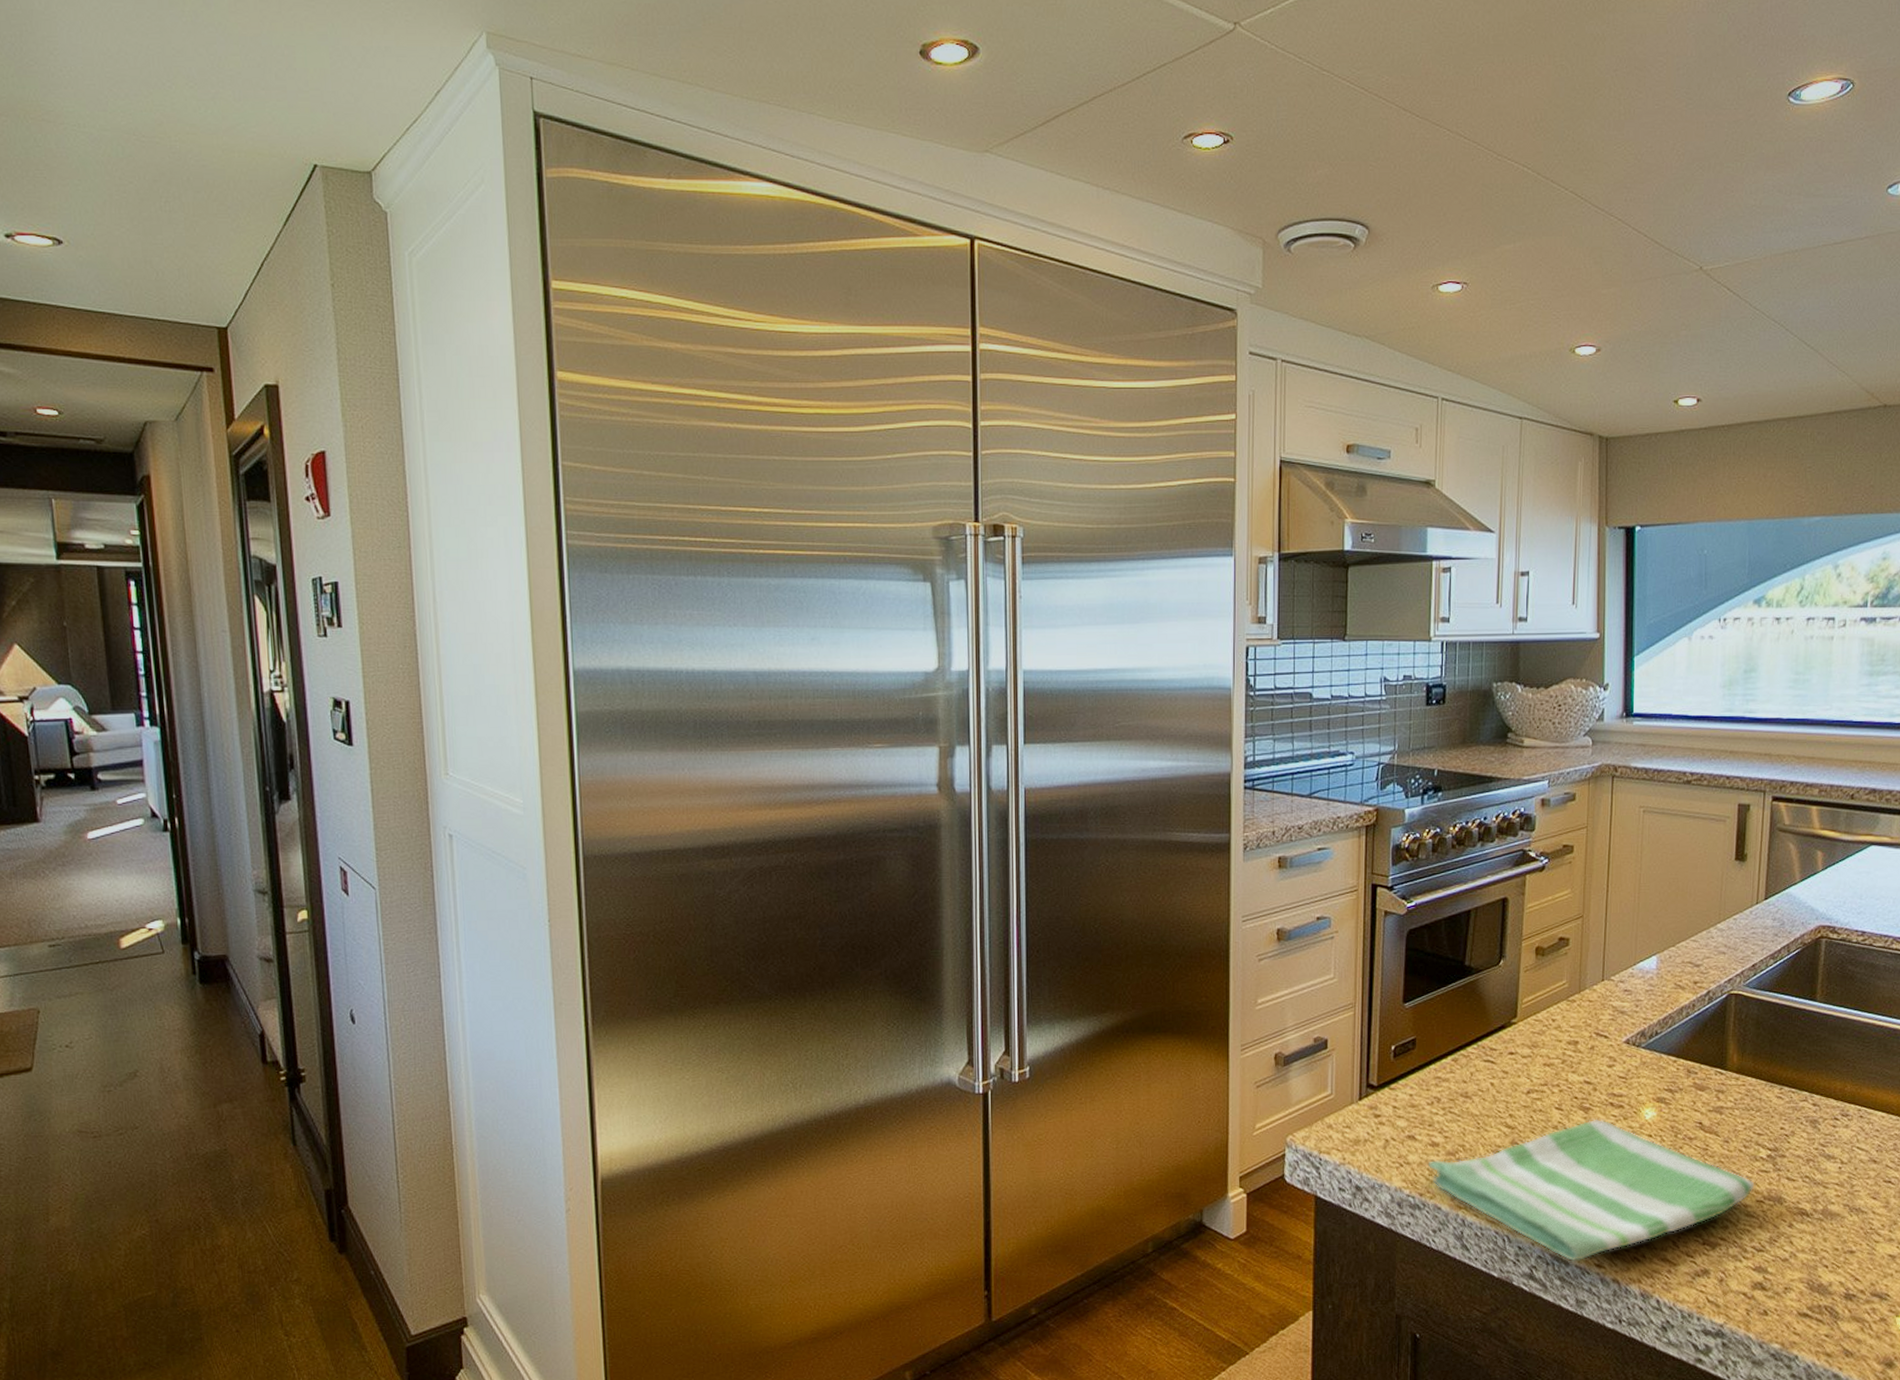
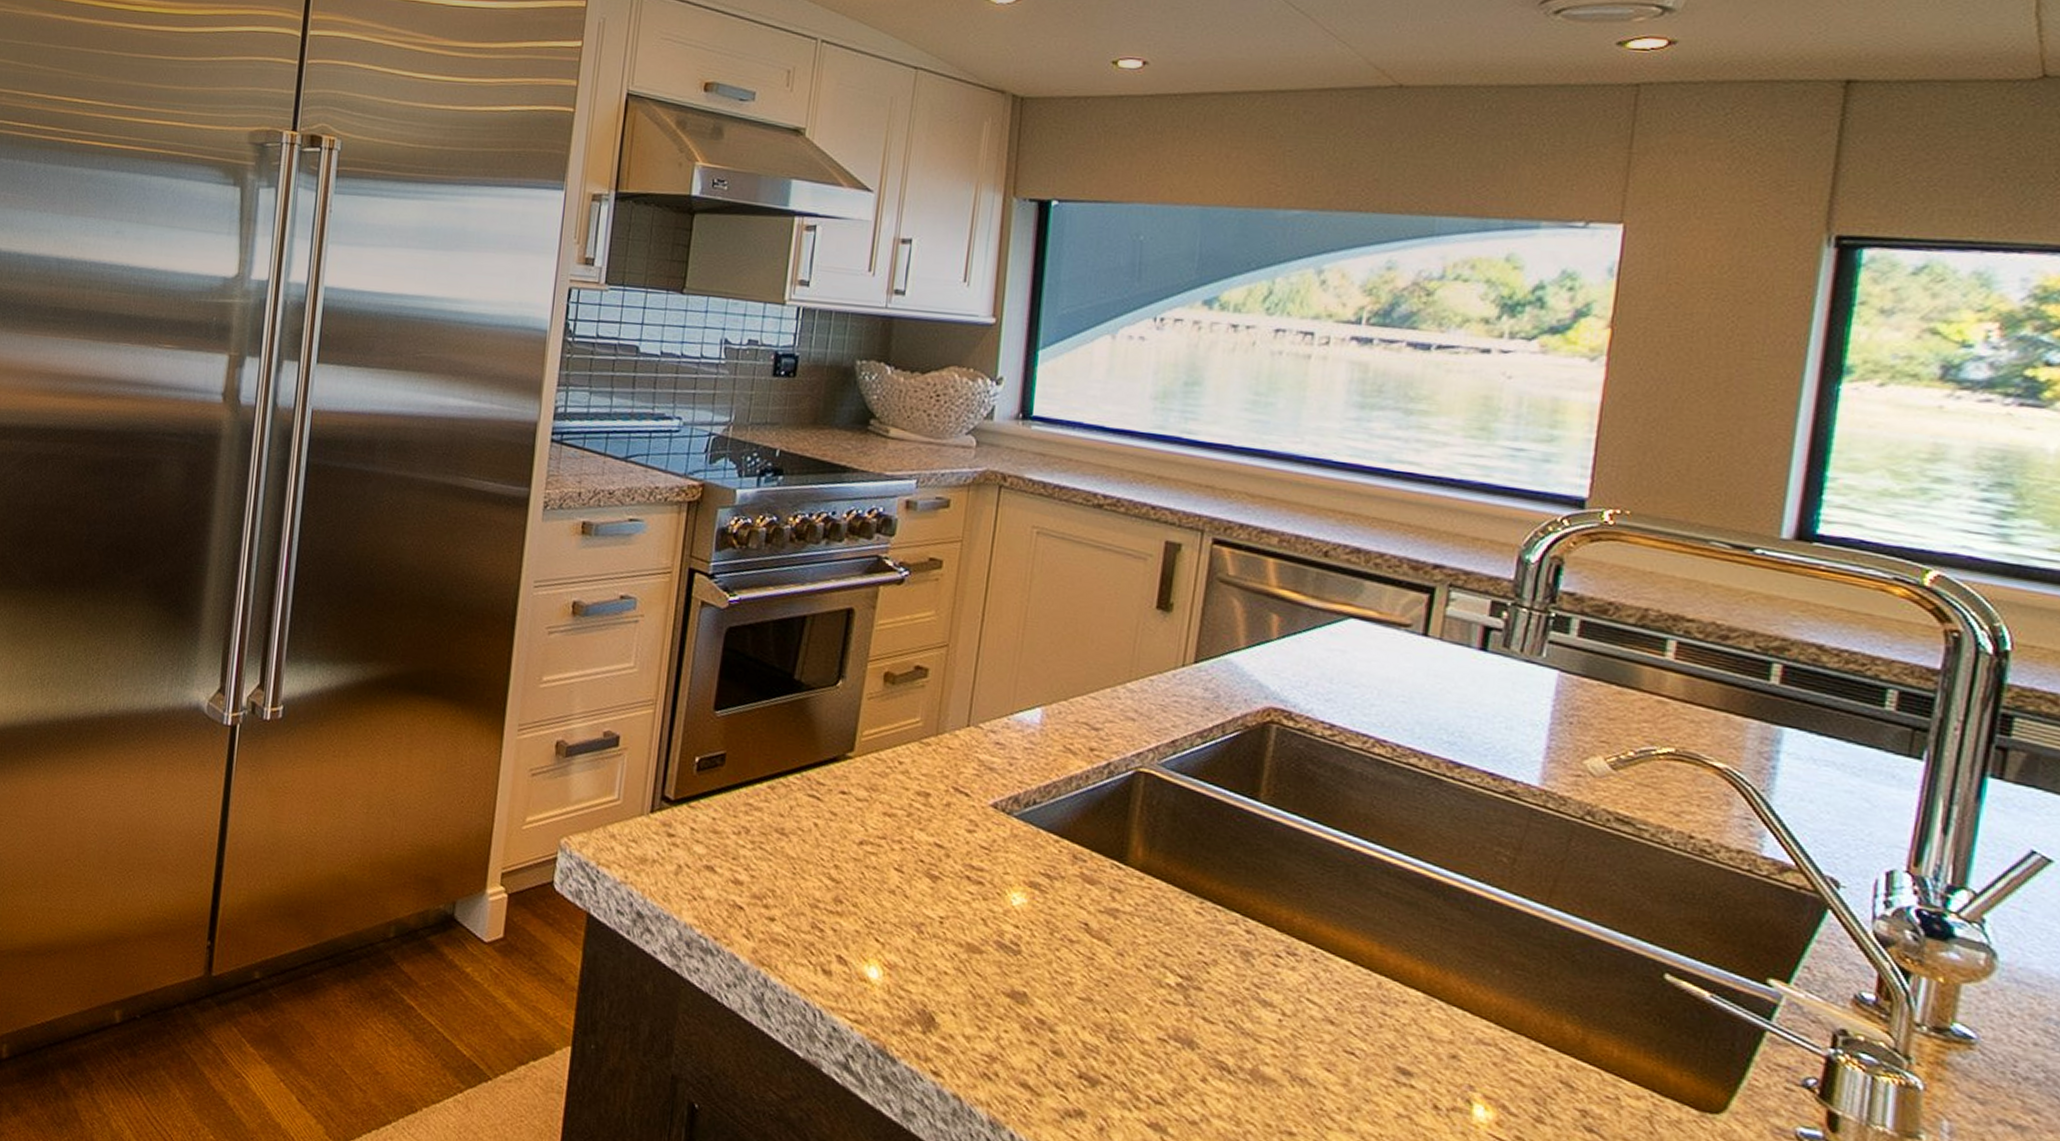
dish towel: present [1427,1118,1755,1262] -> none [726,891,1157,1063]

